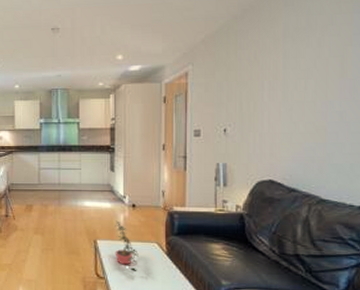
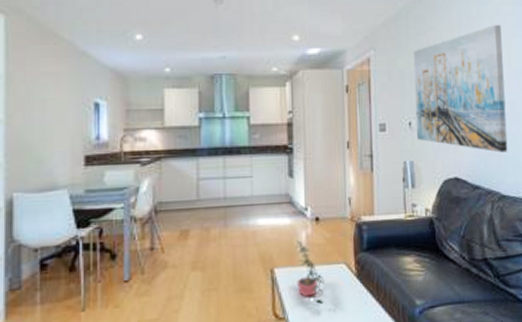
wall art: none [231,34,335,159] -> present [413,24,508,153]

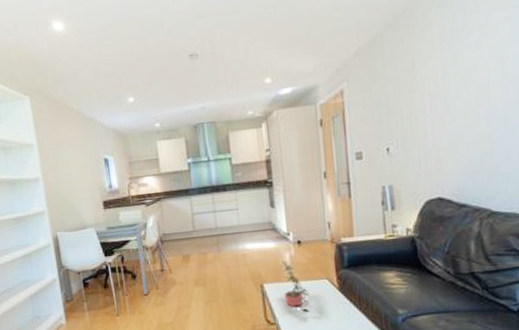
wall art: present [413,24,508,153] -> none [389,33,500,170]

